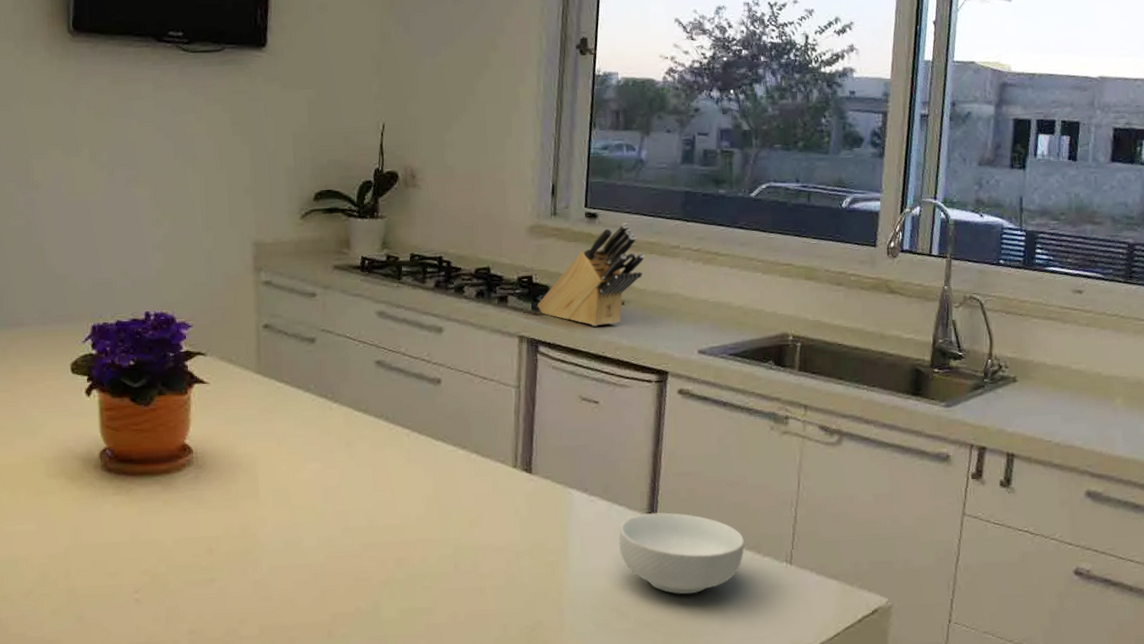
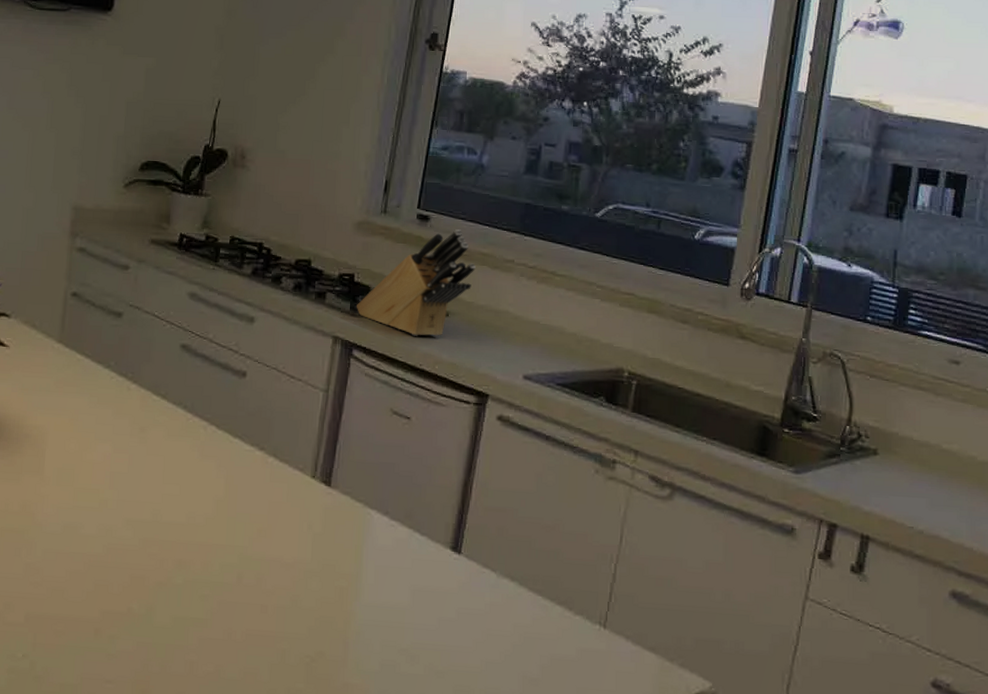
cereal bowl: present [619,512,745,595] -> none [416,547,555,646]

